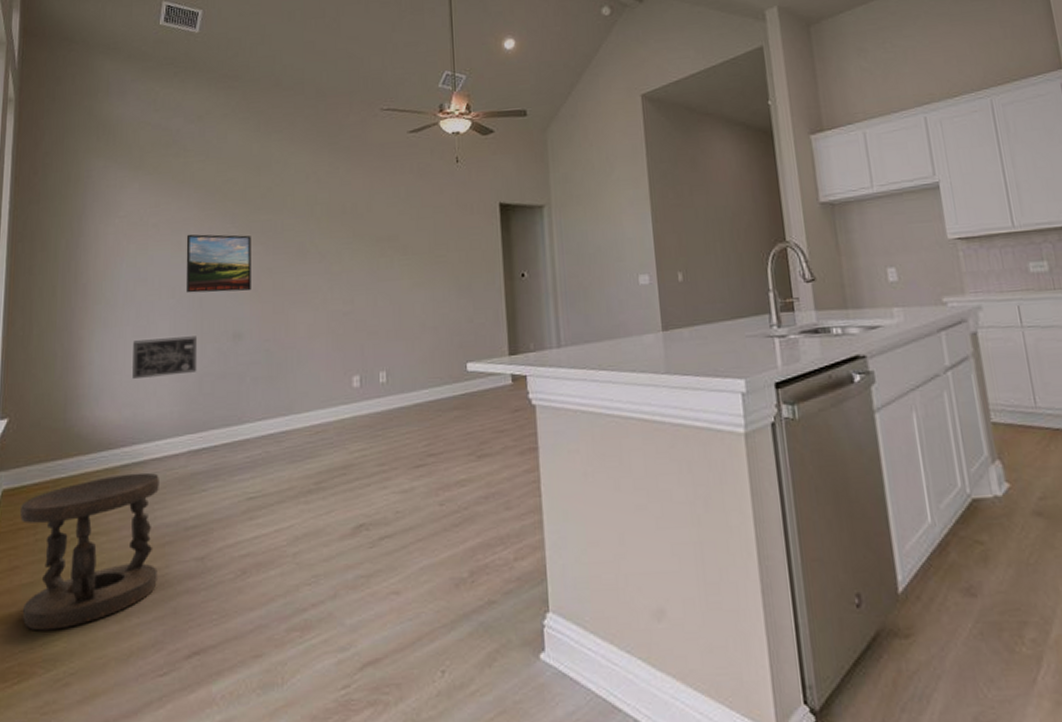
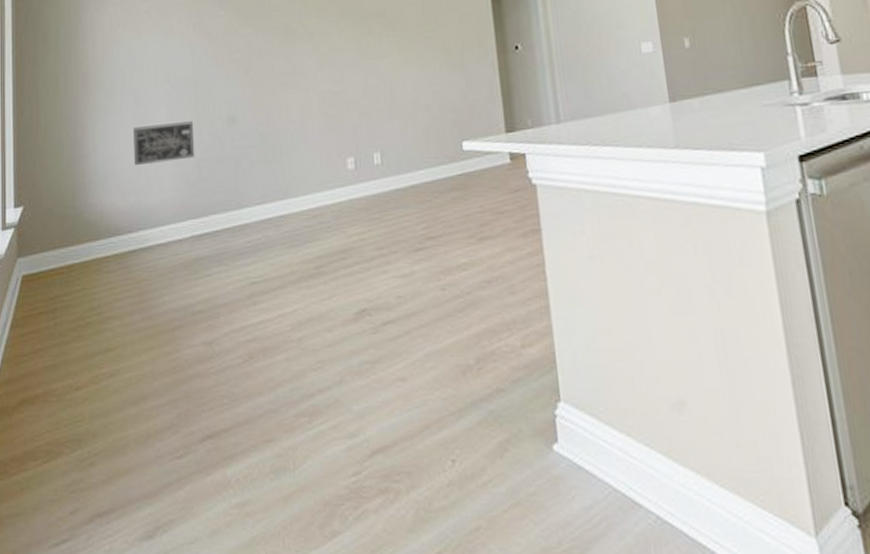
stool: present [19,472,159,631] -> none [39,258,169,412]
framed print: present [185,234,251,293] -> none [177,17,242,79]

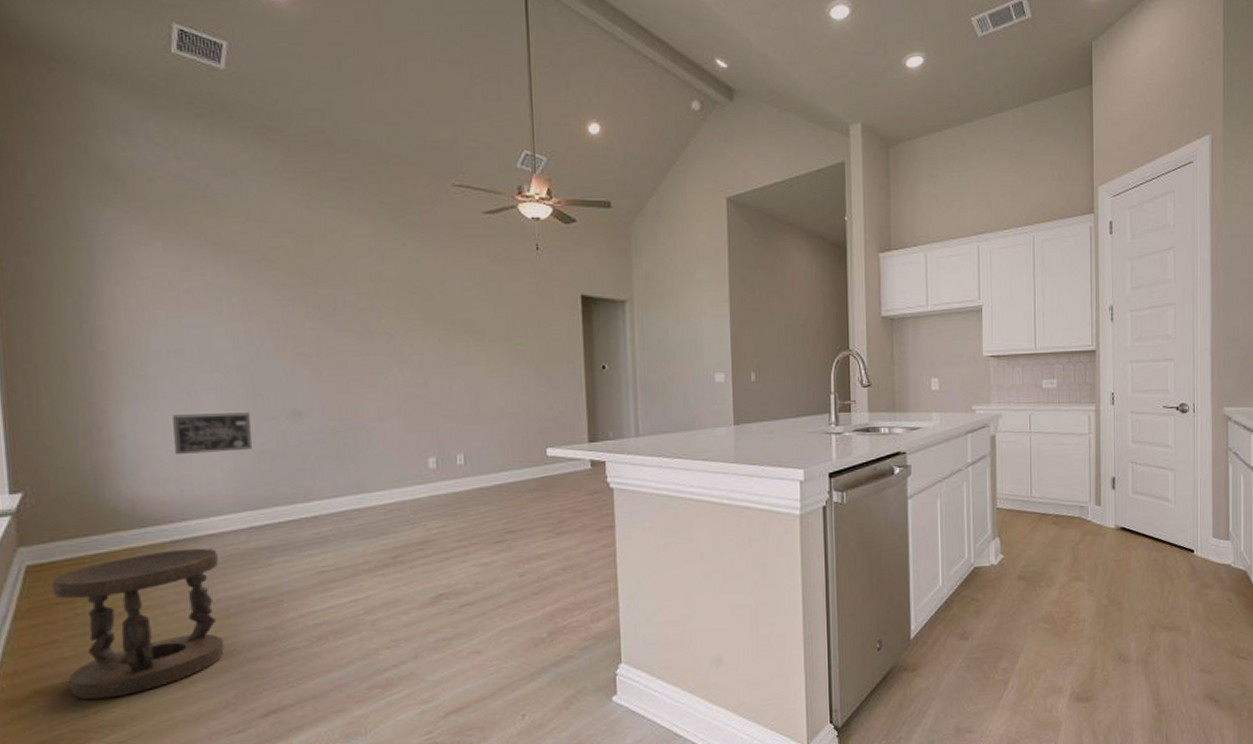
stool: none [39,258,169,412] -> present [51,548,224,700]

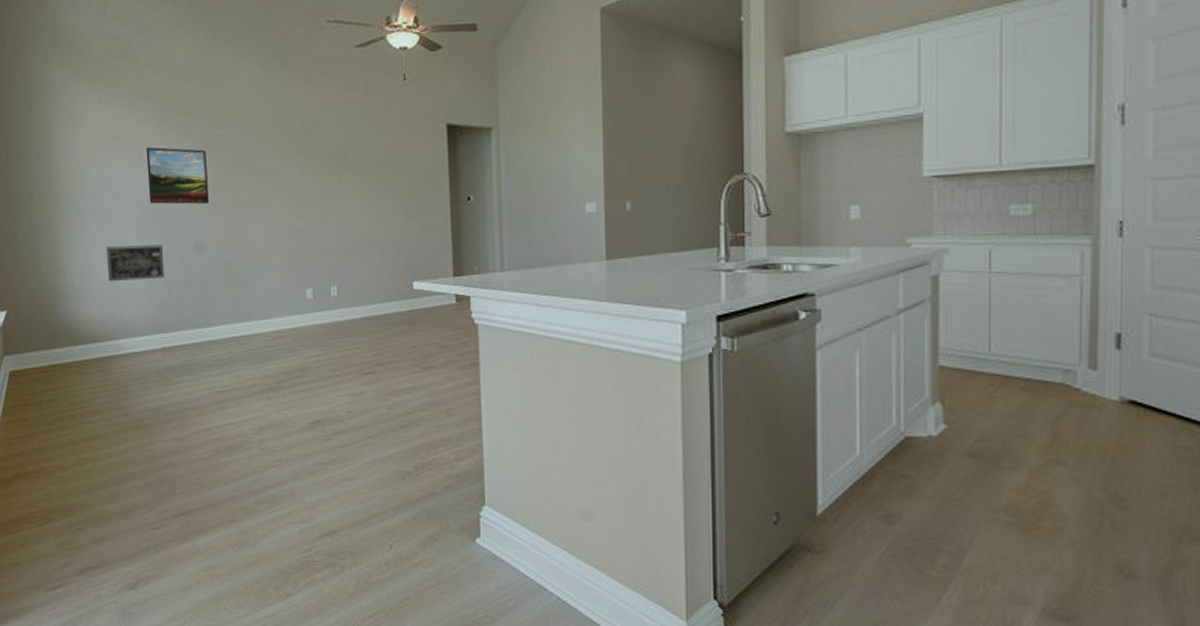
stool: present [51,548,224,700] -> none [26,364,145,487]
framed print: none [228,303,310,369] -> present [146,147,209,205]

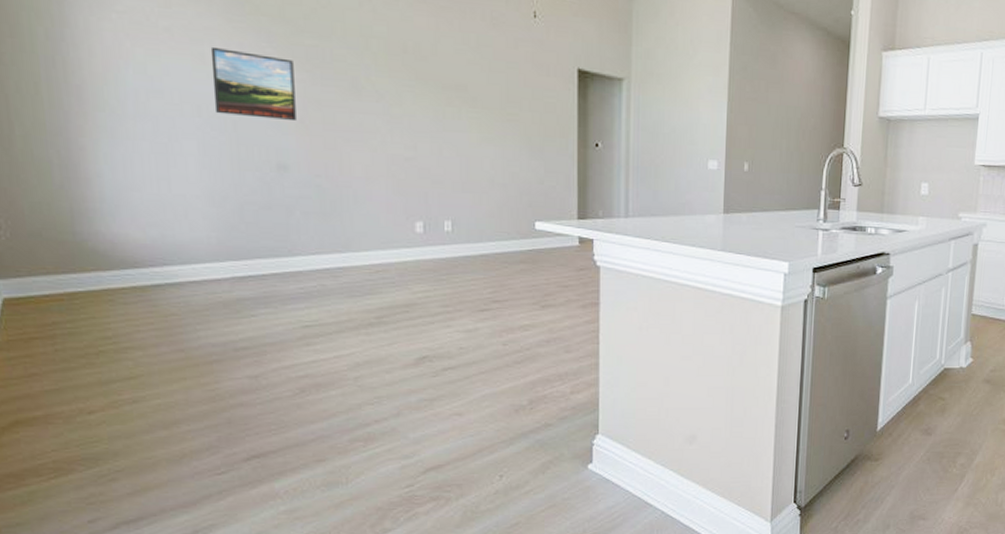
wall art: present [106,245,165,281] -> none [153,158,236,200]

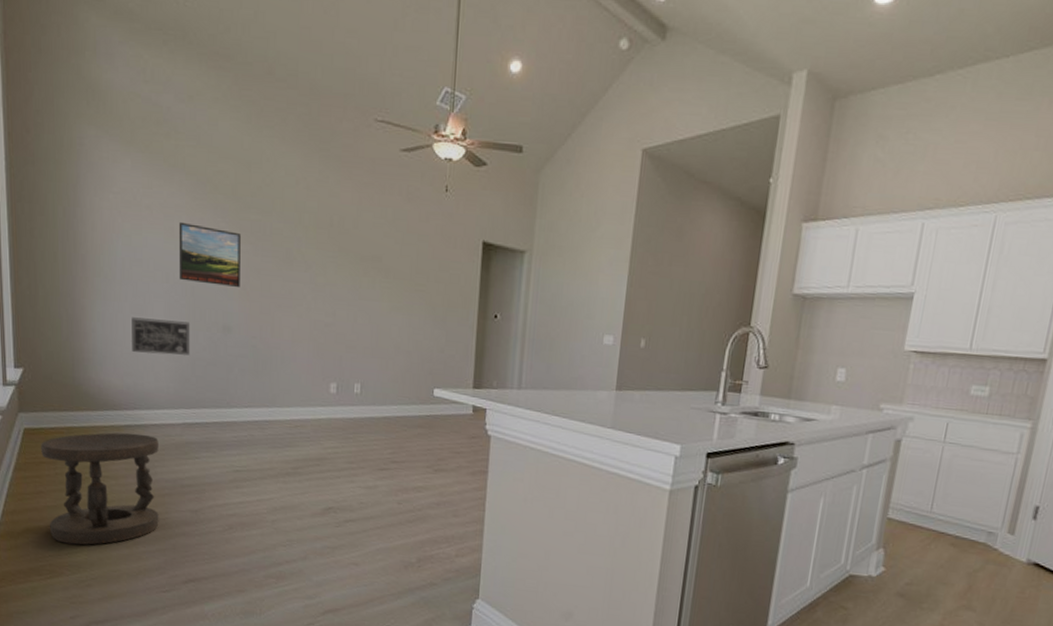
stool: none [29,293,207,433] -> present [40,432,159,545]
wall art: none [153,158,236,200] -> present [132,317,190,355]

